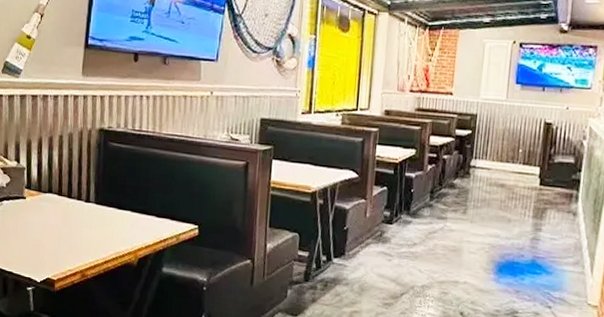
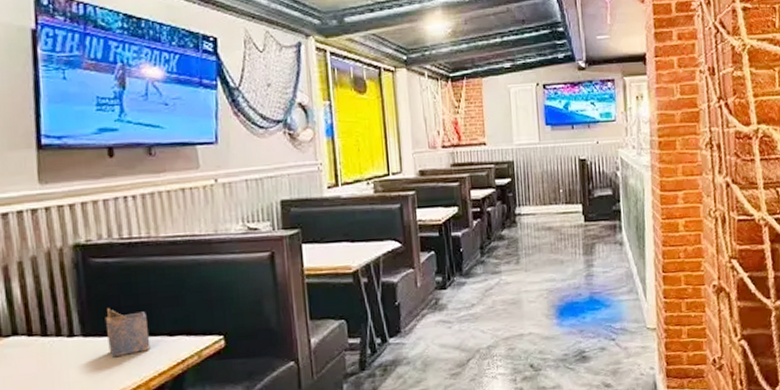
napkin holder: none [112,184,143,226] -> present [105,307,151,358]

